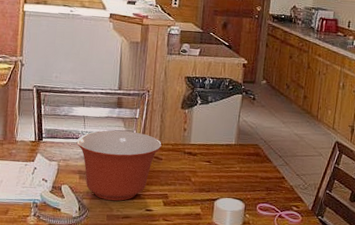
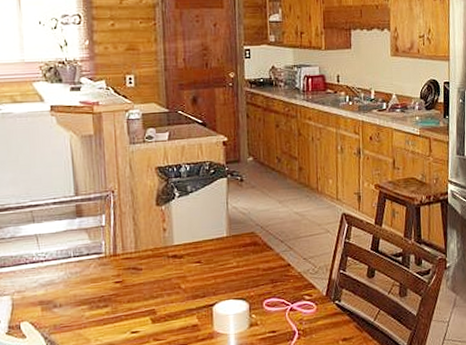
mixing bowl: present [76,130,162,201] -> none [31,242,139,330]

